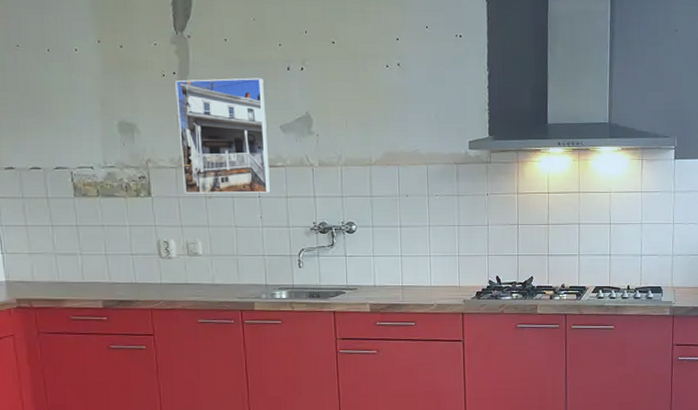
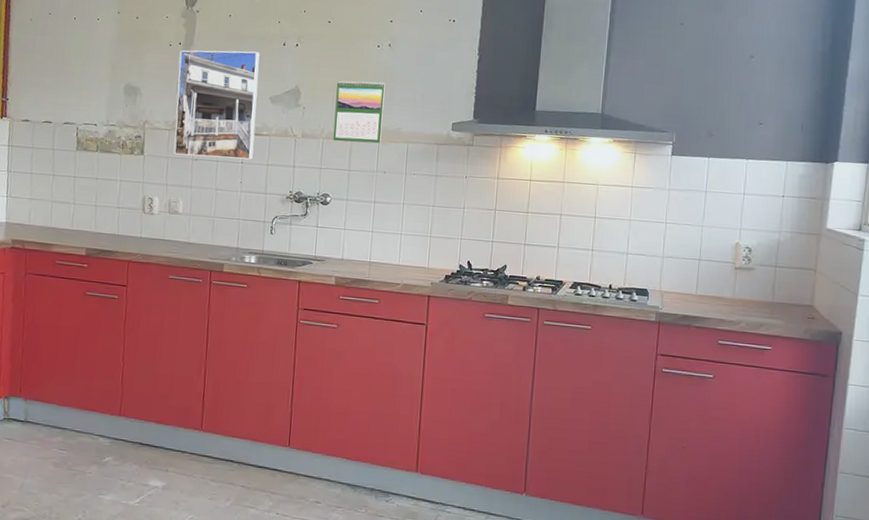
calendar: none [349,103,400,168] -> present [333,80,385,144]

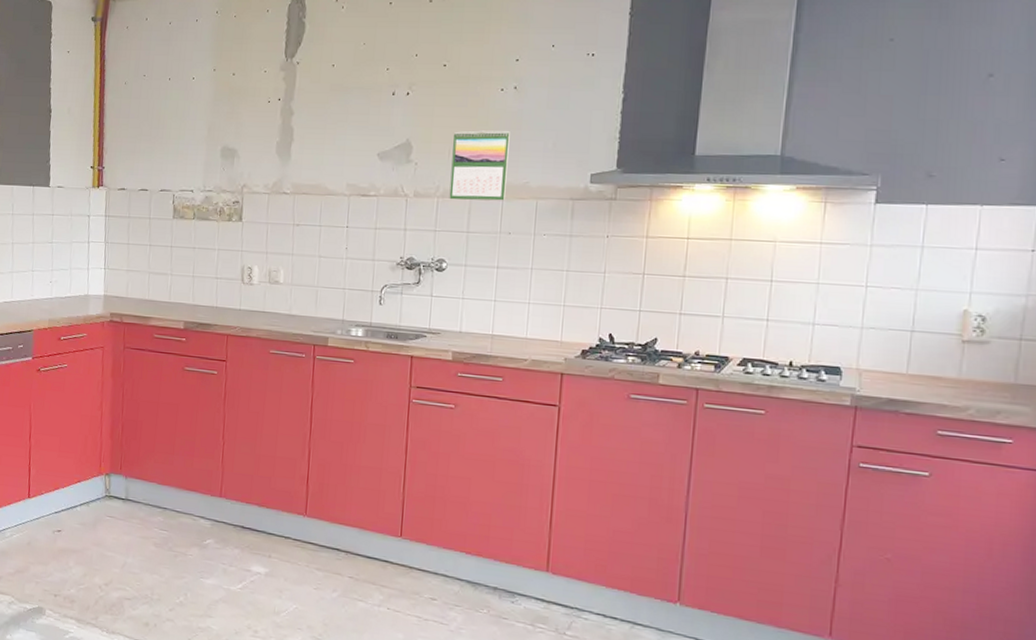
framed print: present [173,50,260,160] -> none [273,103,366,223]

